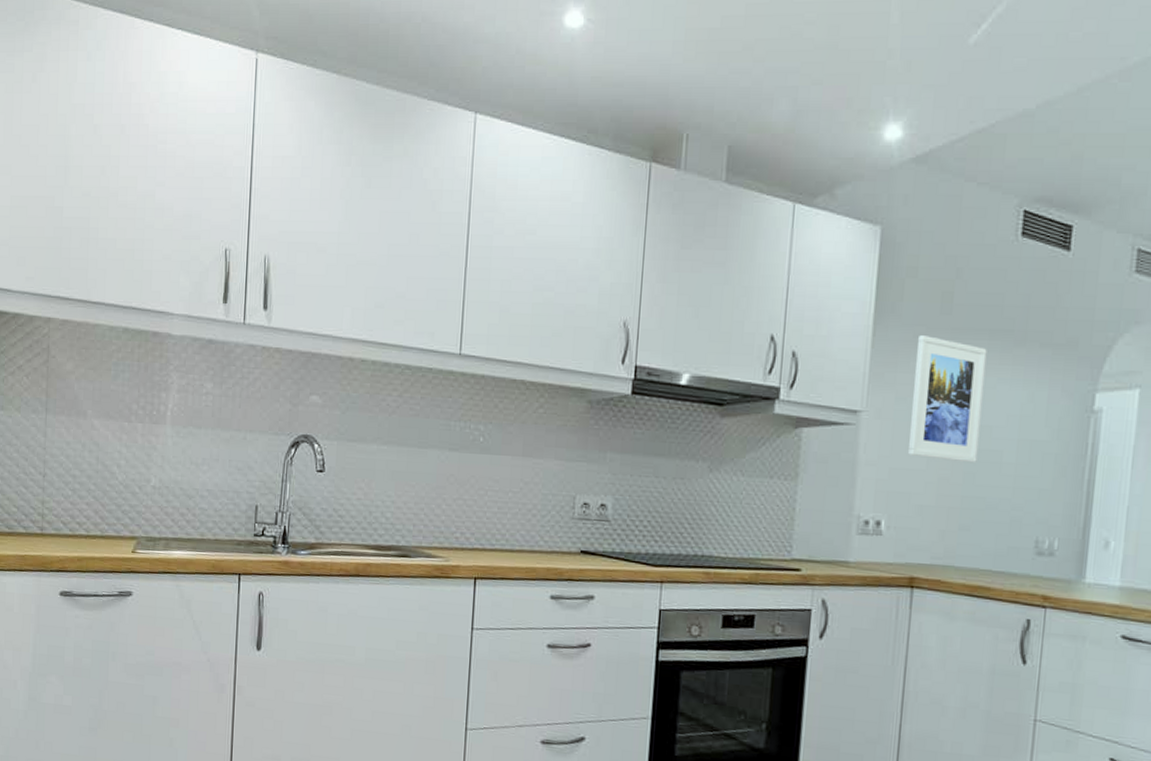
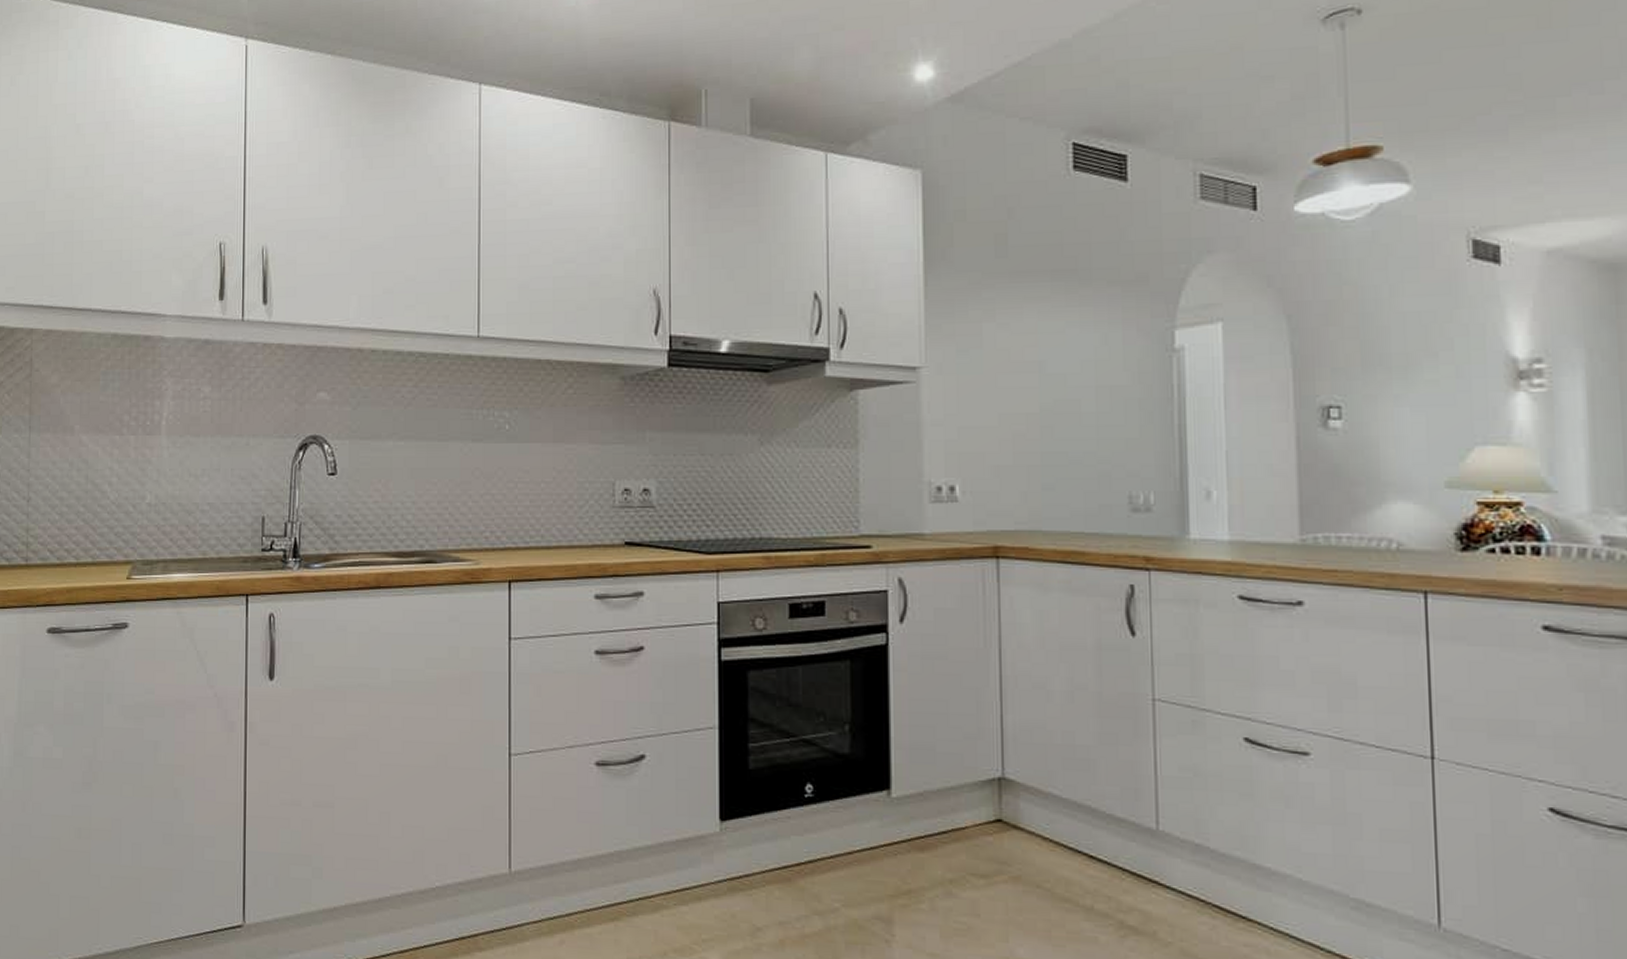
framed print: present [907,335,987,463] -> none [973,281,1053,416]

